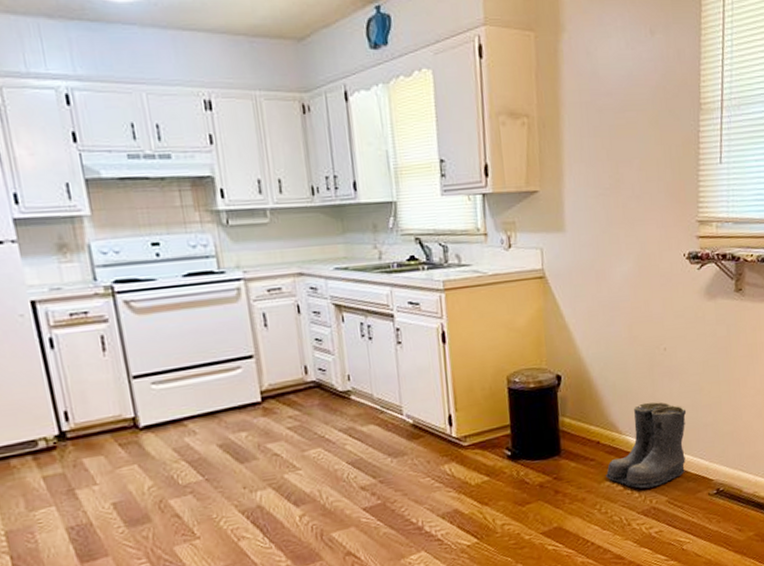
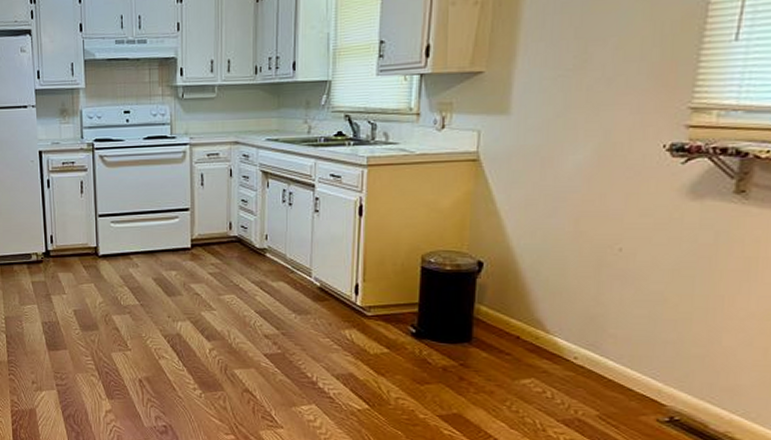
boots: present [605,402,687,489] -> none [521,304,640,398]

